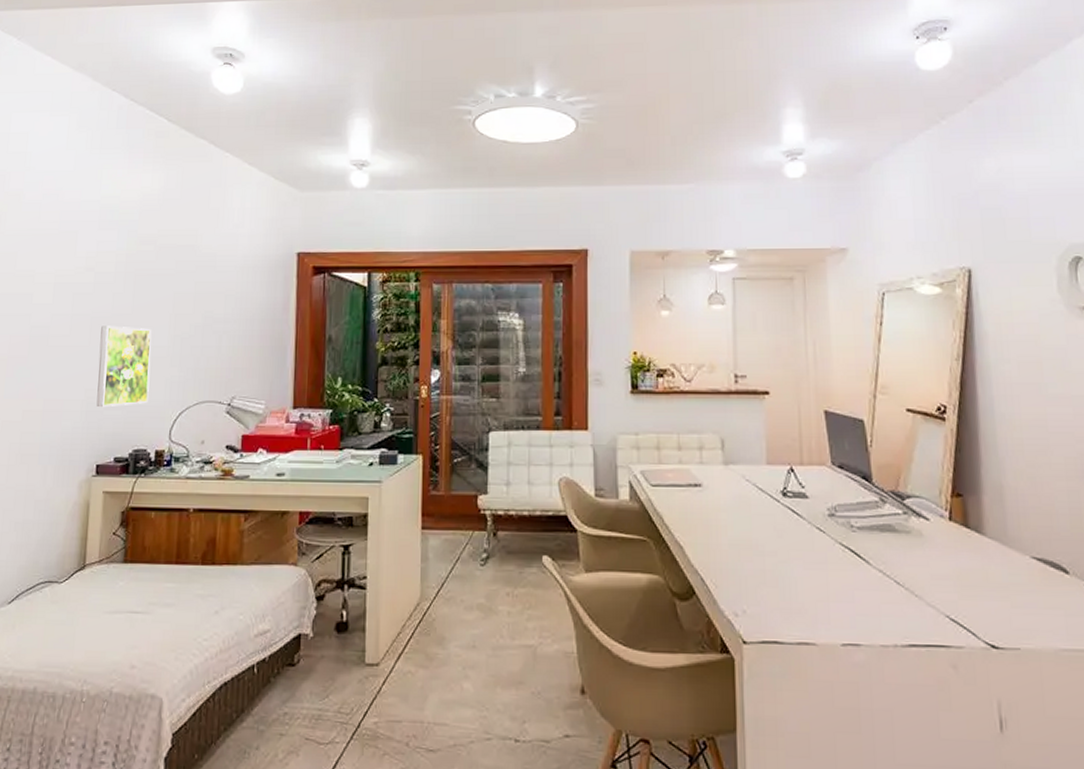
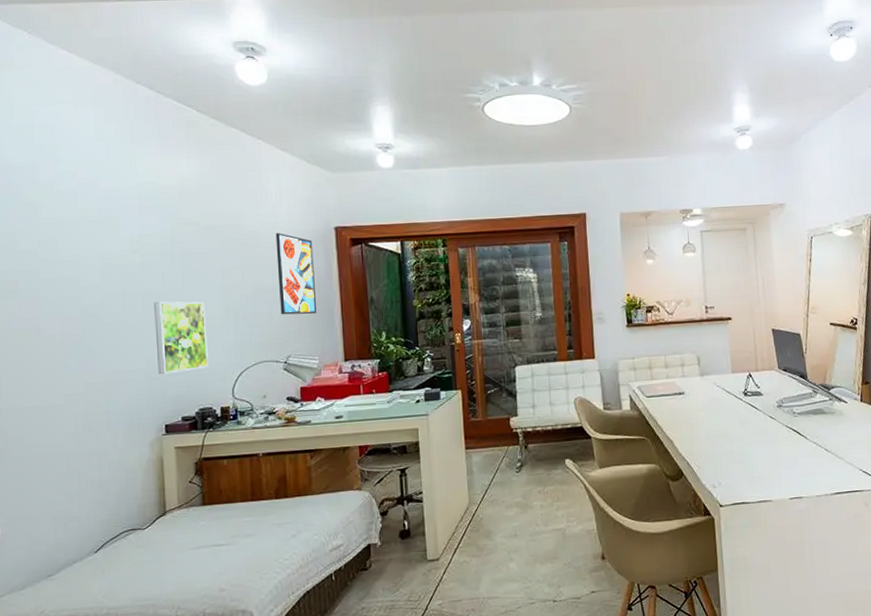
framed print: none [230,256,272,351] -> present [275,232,317,315]

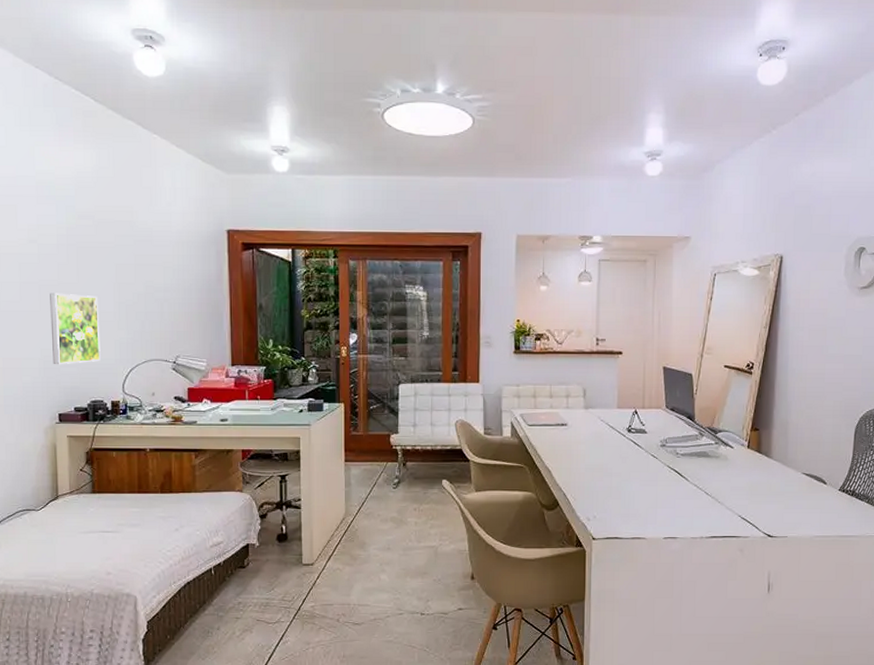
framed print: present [275,232,317,315] -> none [168,232,207,317]

